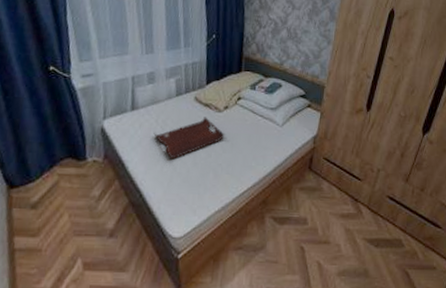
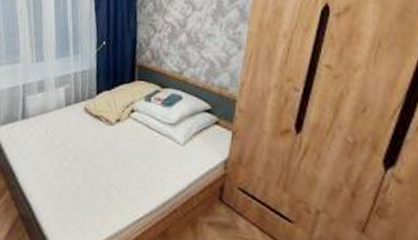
serving tray: present [153,117,225,160] -> none [43,129,118,174]

